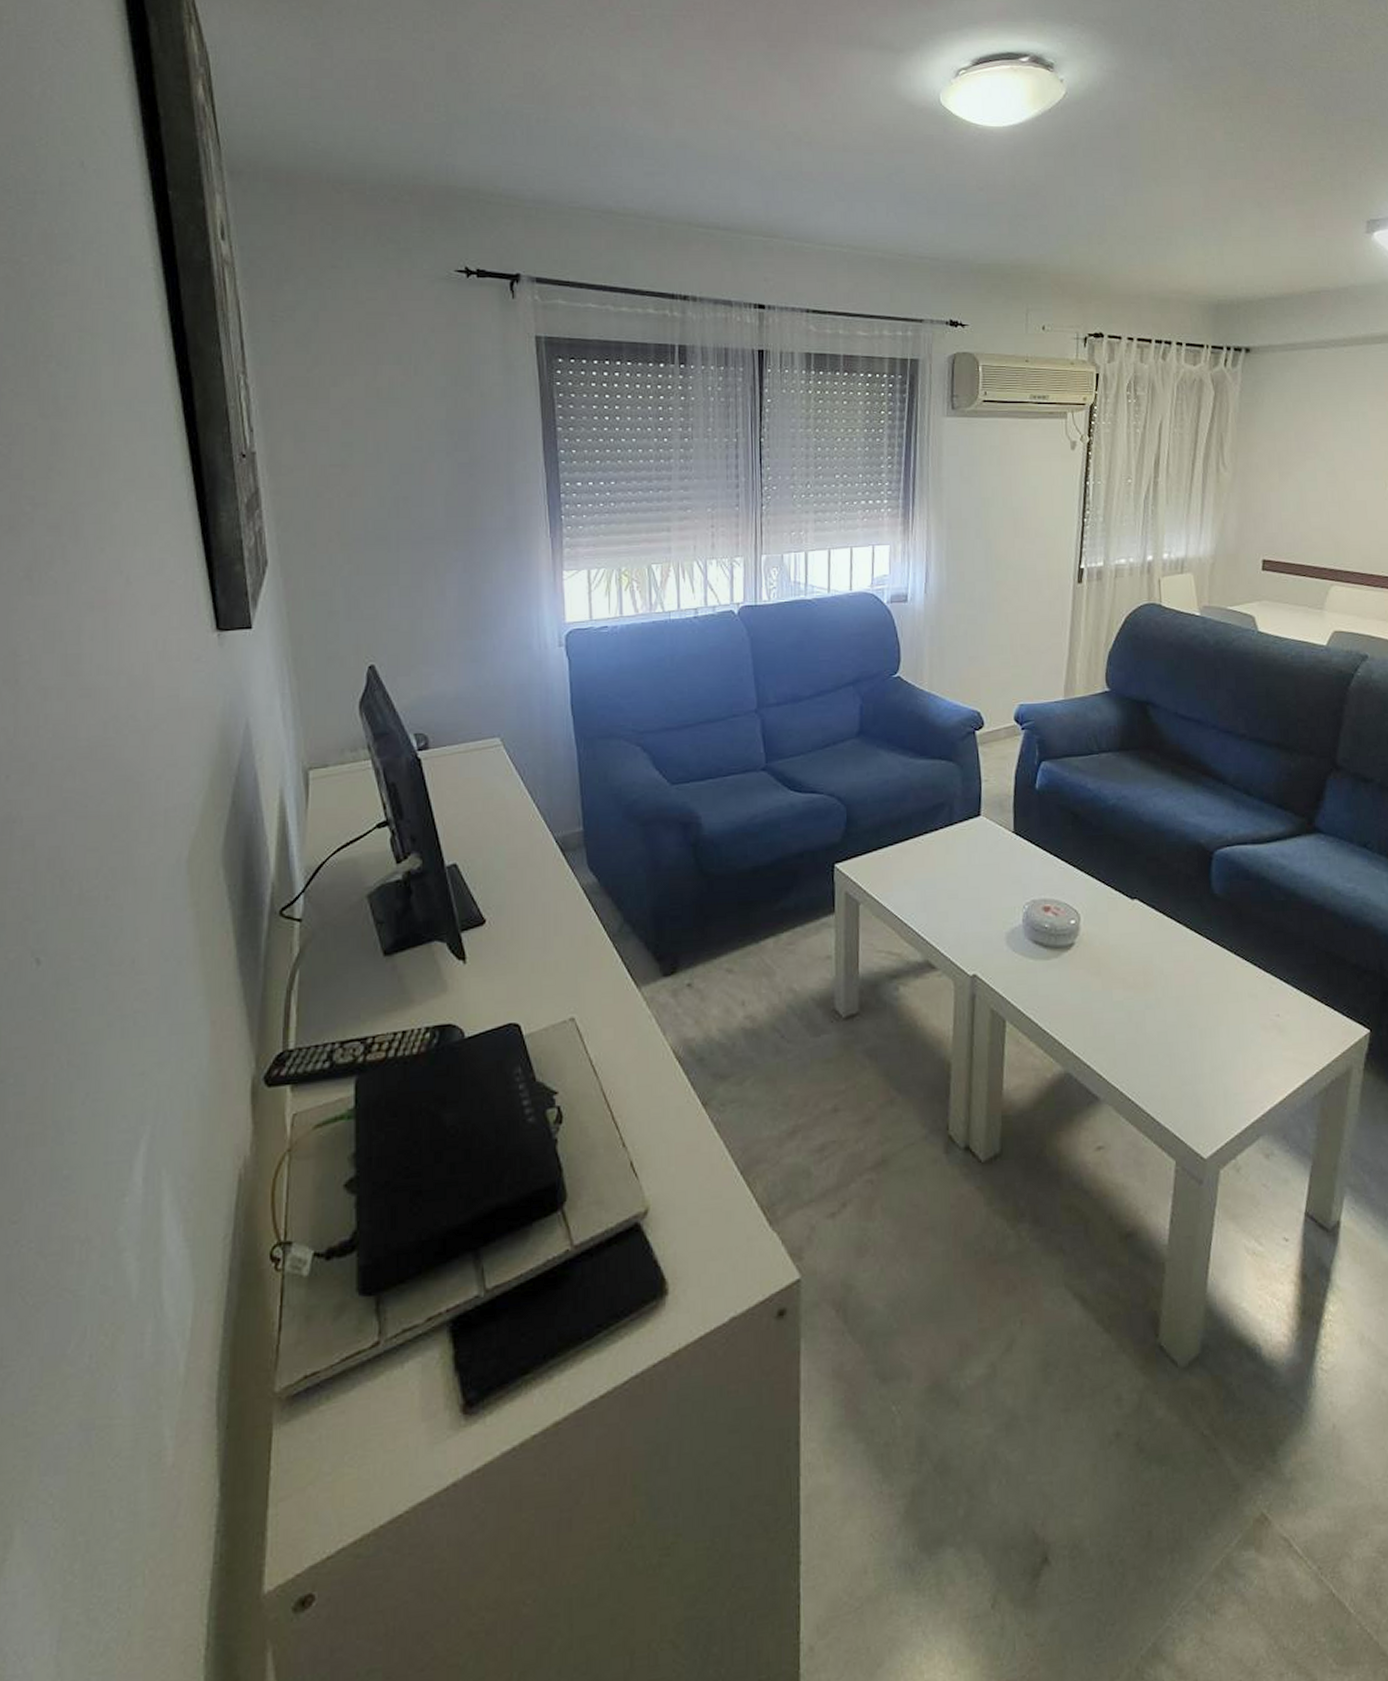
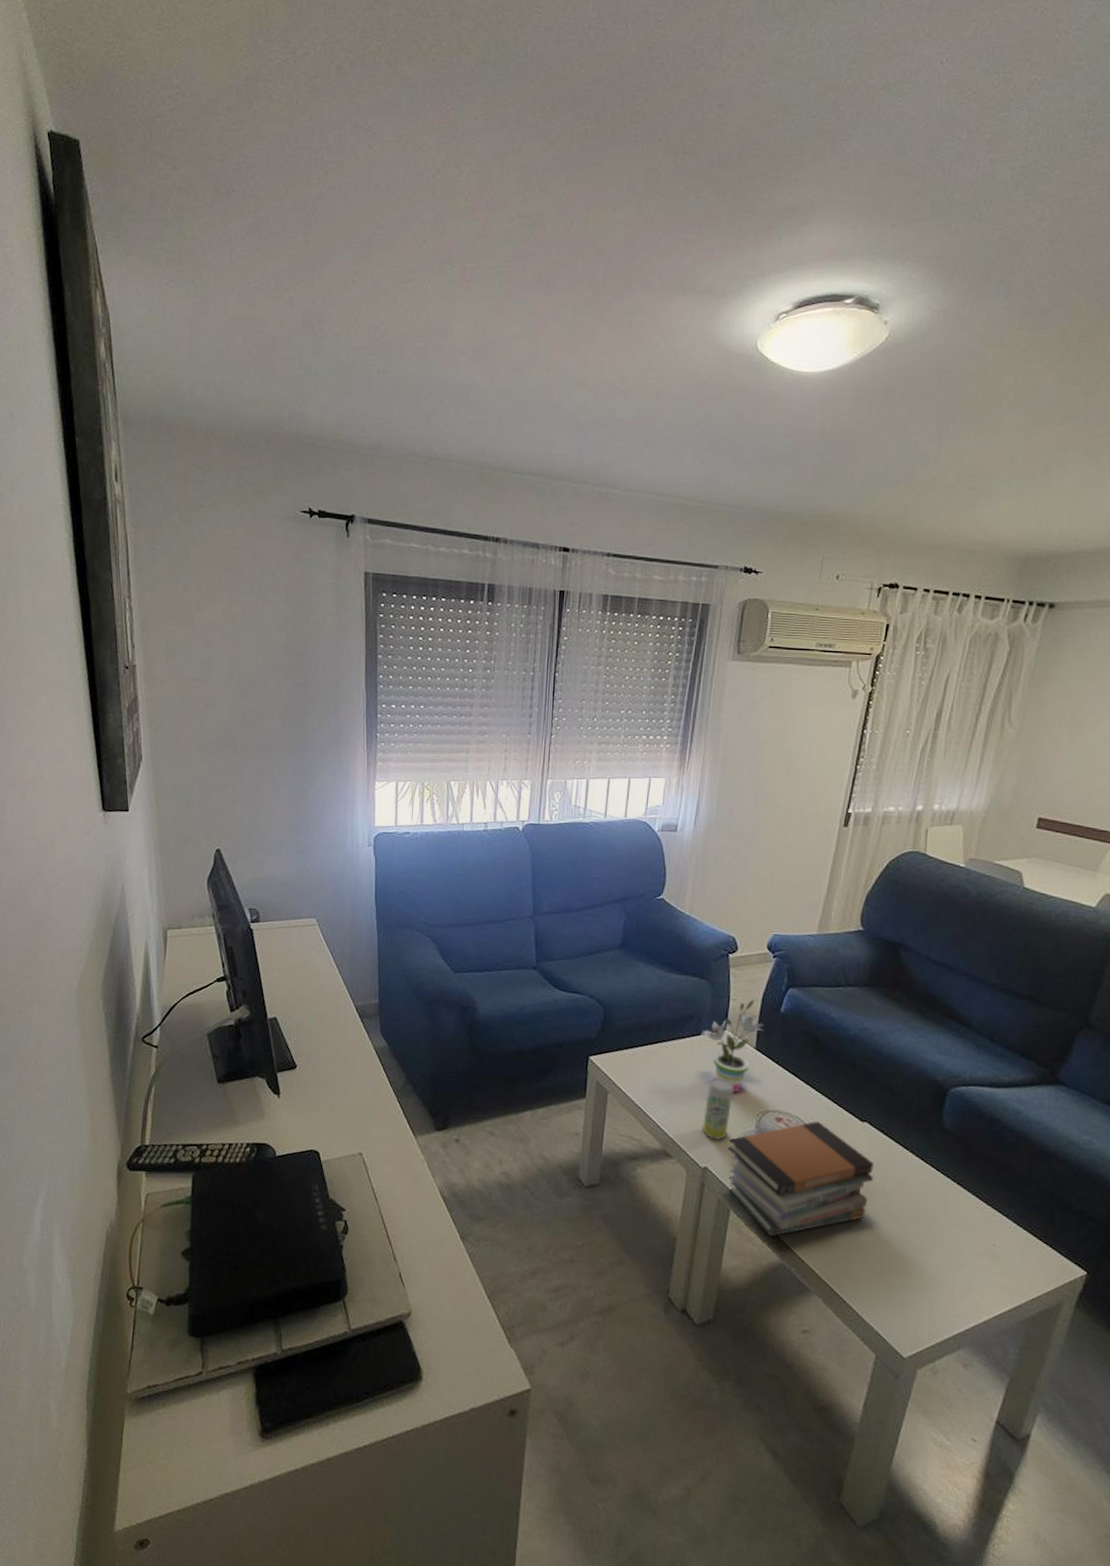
potted plant: none [955,778,1021,885] -> present [701,999,765,1093]
beverage can: none [966,871,996,943] -> present [702,1078,734,1141]
book stack: none [996,905,1151,1044] -> present [728,1121,874,1237]

